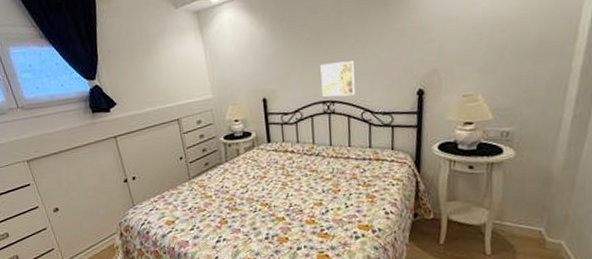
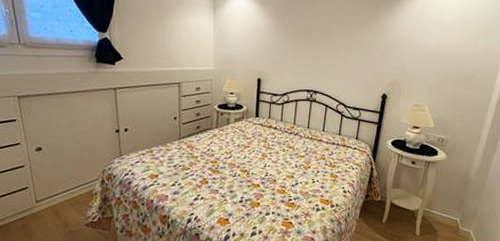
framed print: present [320,60,356,97] -> none [308,59,338,89]

